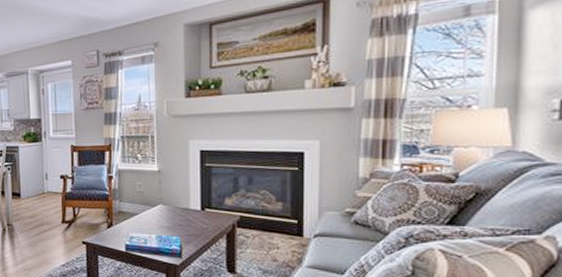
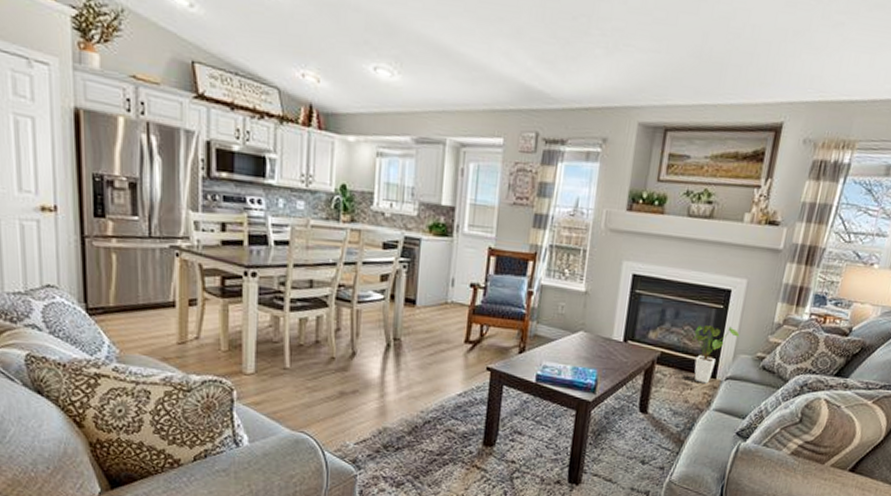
house plant: none [271,186,322,242] -> present [692,325,740,384]

